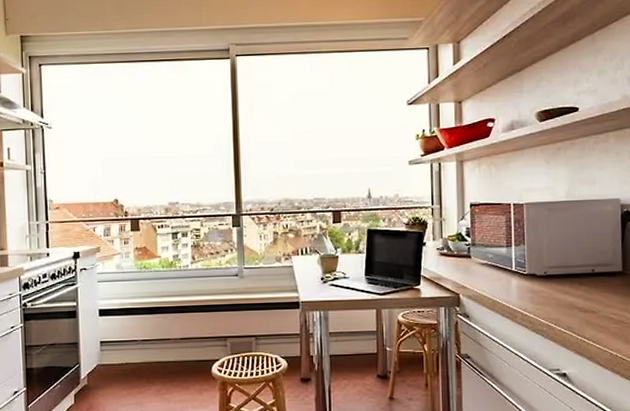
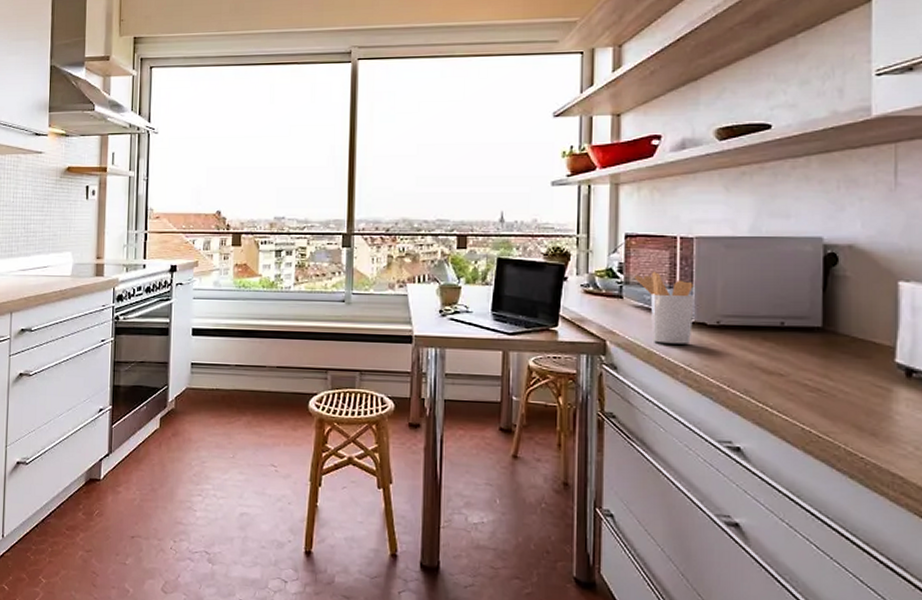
utensil holder: none [479,234,527,293] -> present [635,272,695,344]

